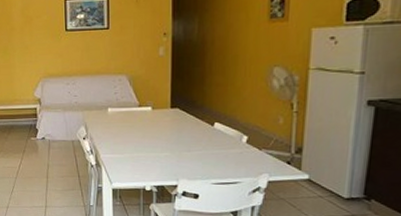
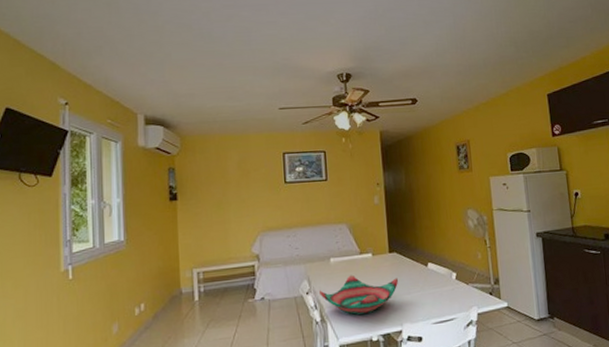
decorative bowl: none [95,126,179,165] -> present [318,275,399,315]

